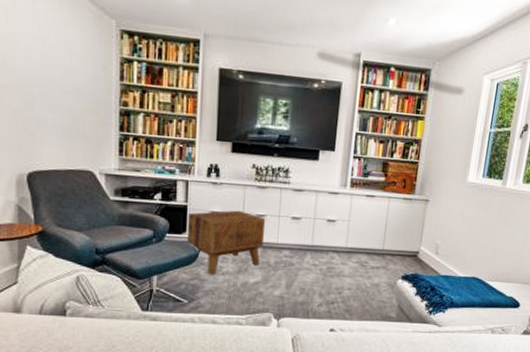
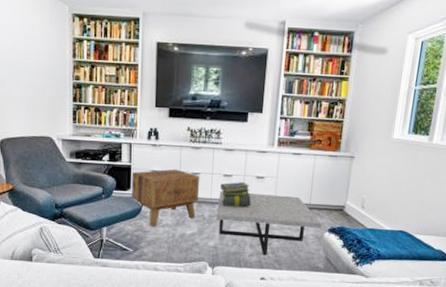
coffee table: none [283,235,395,305] -> present [216,191,322,255]
stack of books: none [287,225,321,253] -> present [220,182,251,207]

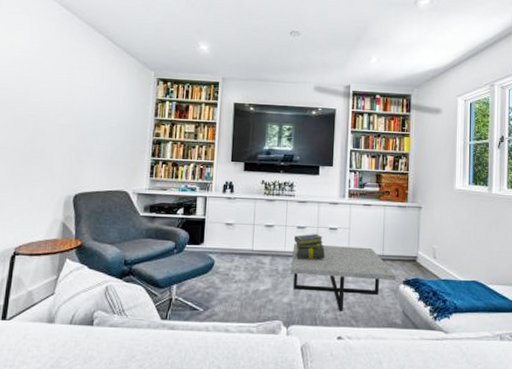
side table: present [131,169,200,227] -> none [204,221,274,283]

